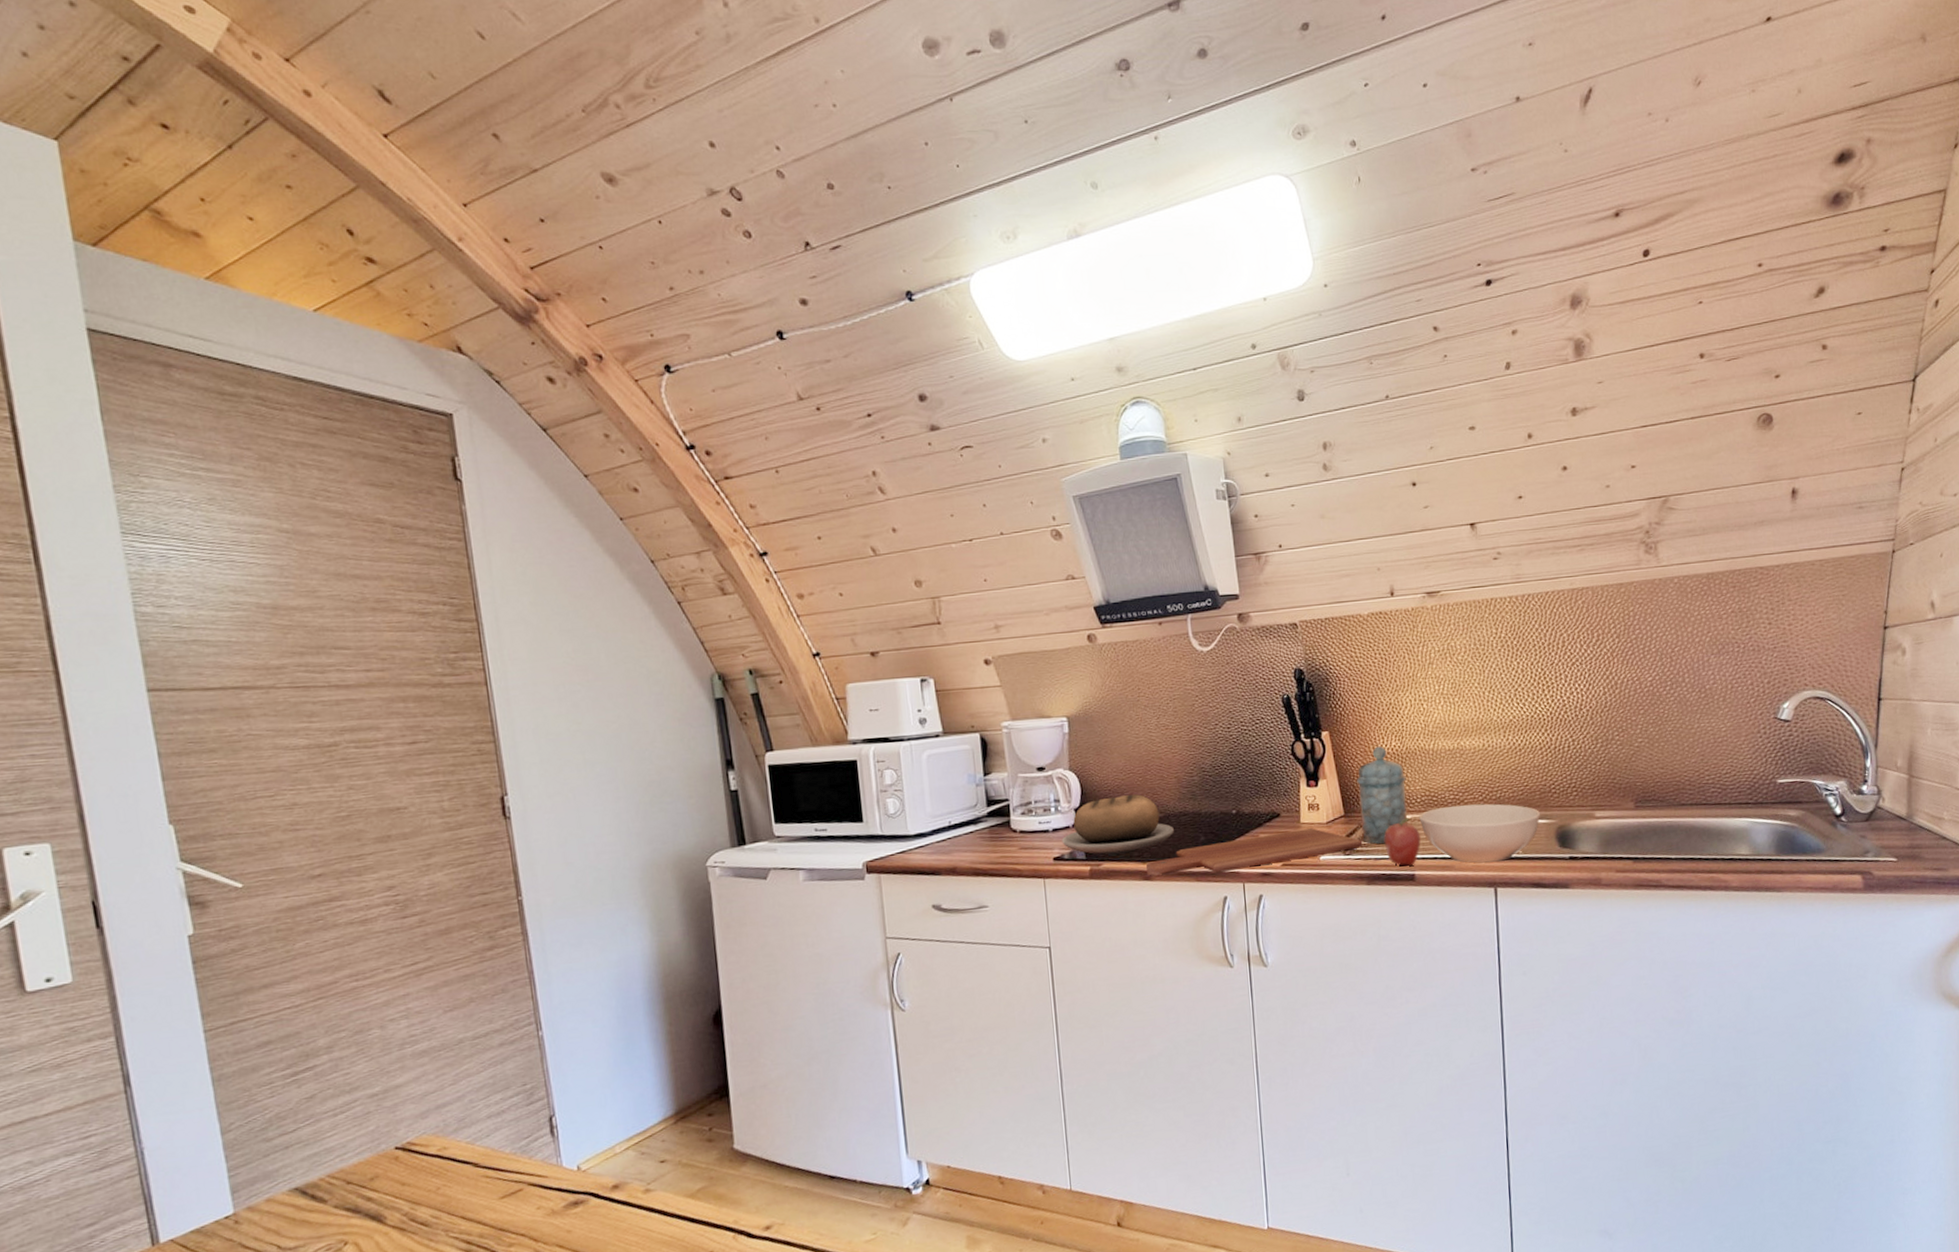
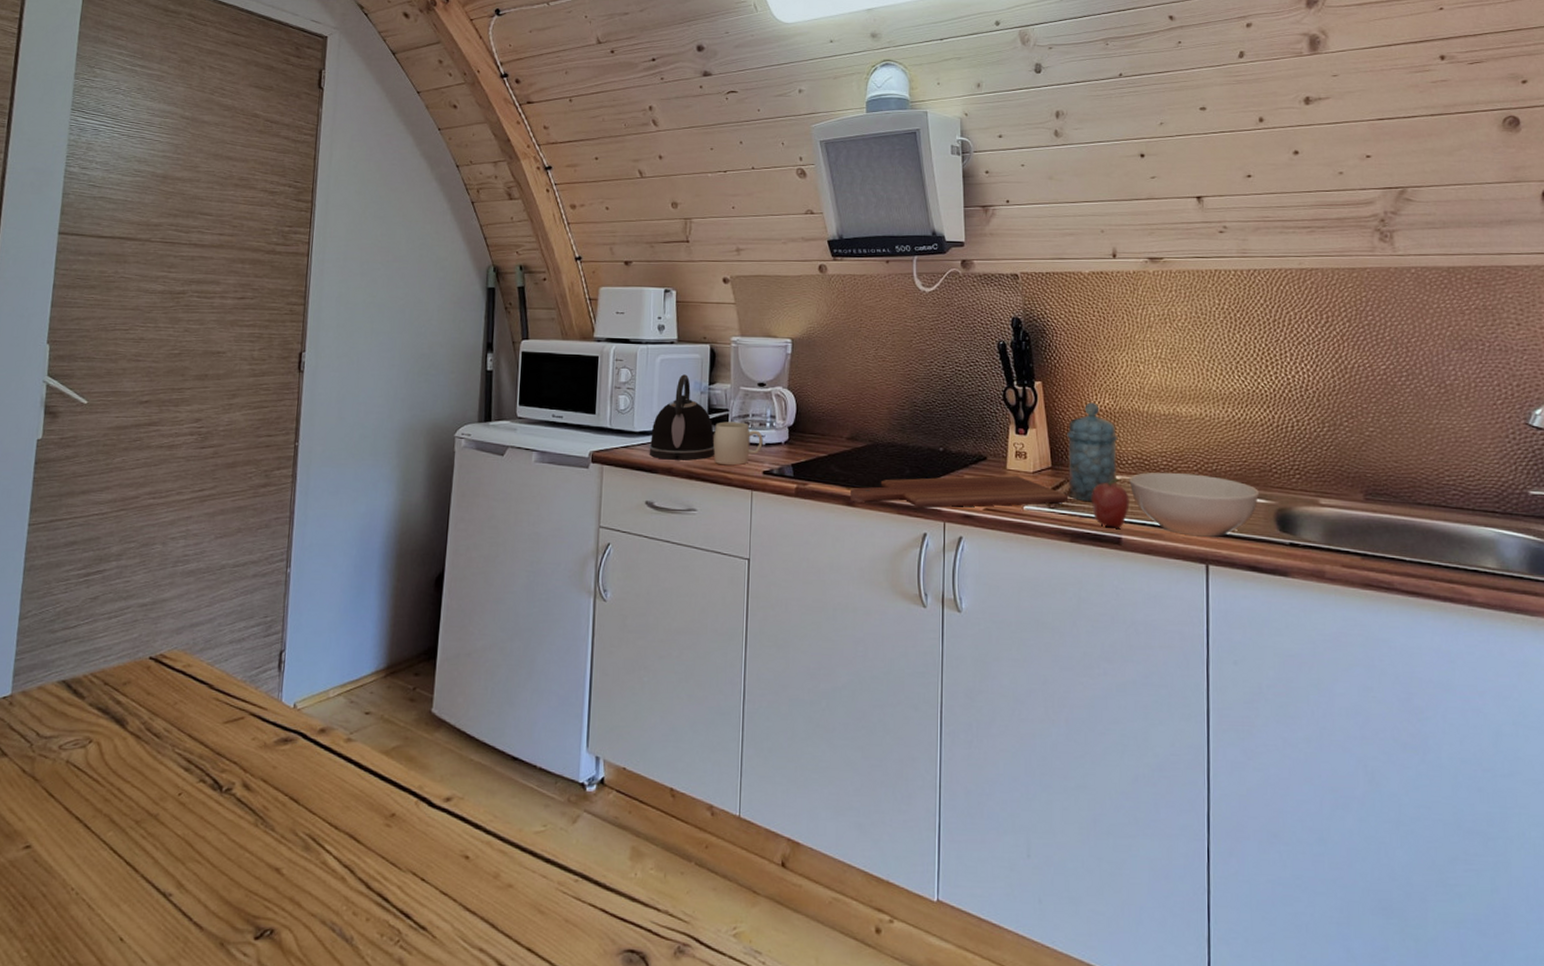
kettle: none [927,768,1000,860] -> present [649,374,715,460]
mug: none [996,810,1050,858] -> present [713,421,763,466]
bread: present [1061,794,1174,855] -> none [772,420,881,477]

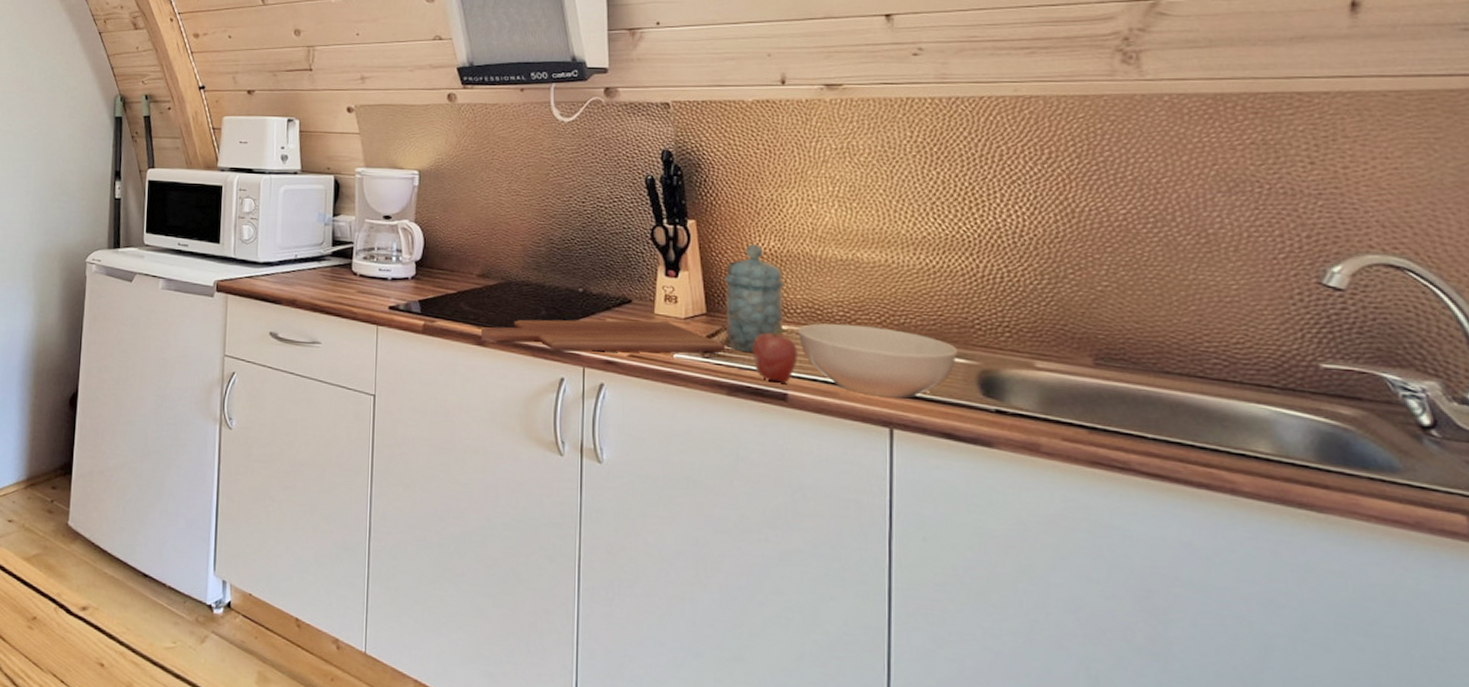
kettle: present [649,374,715,460] -> none [273,205,339,293]
mug: present [713,421,763,466] -> none [337,254,389,300]

